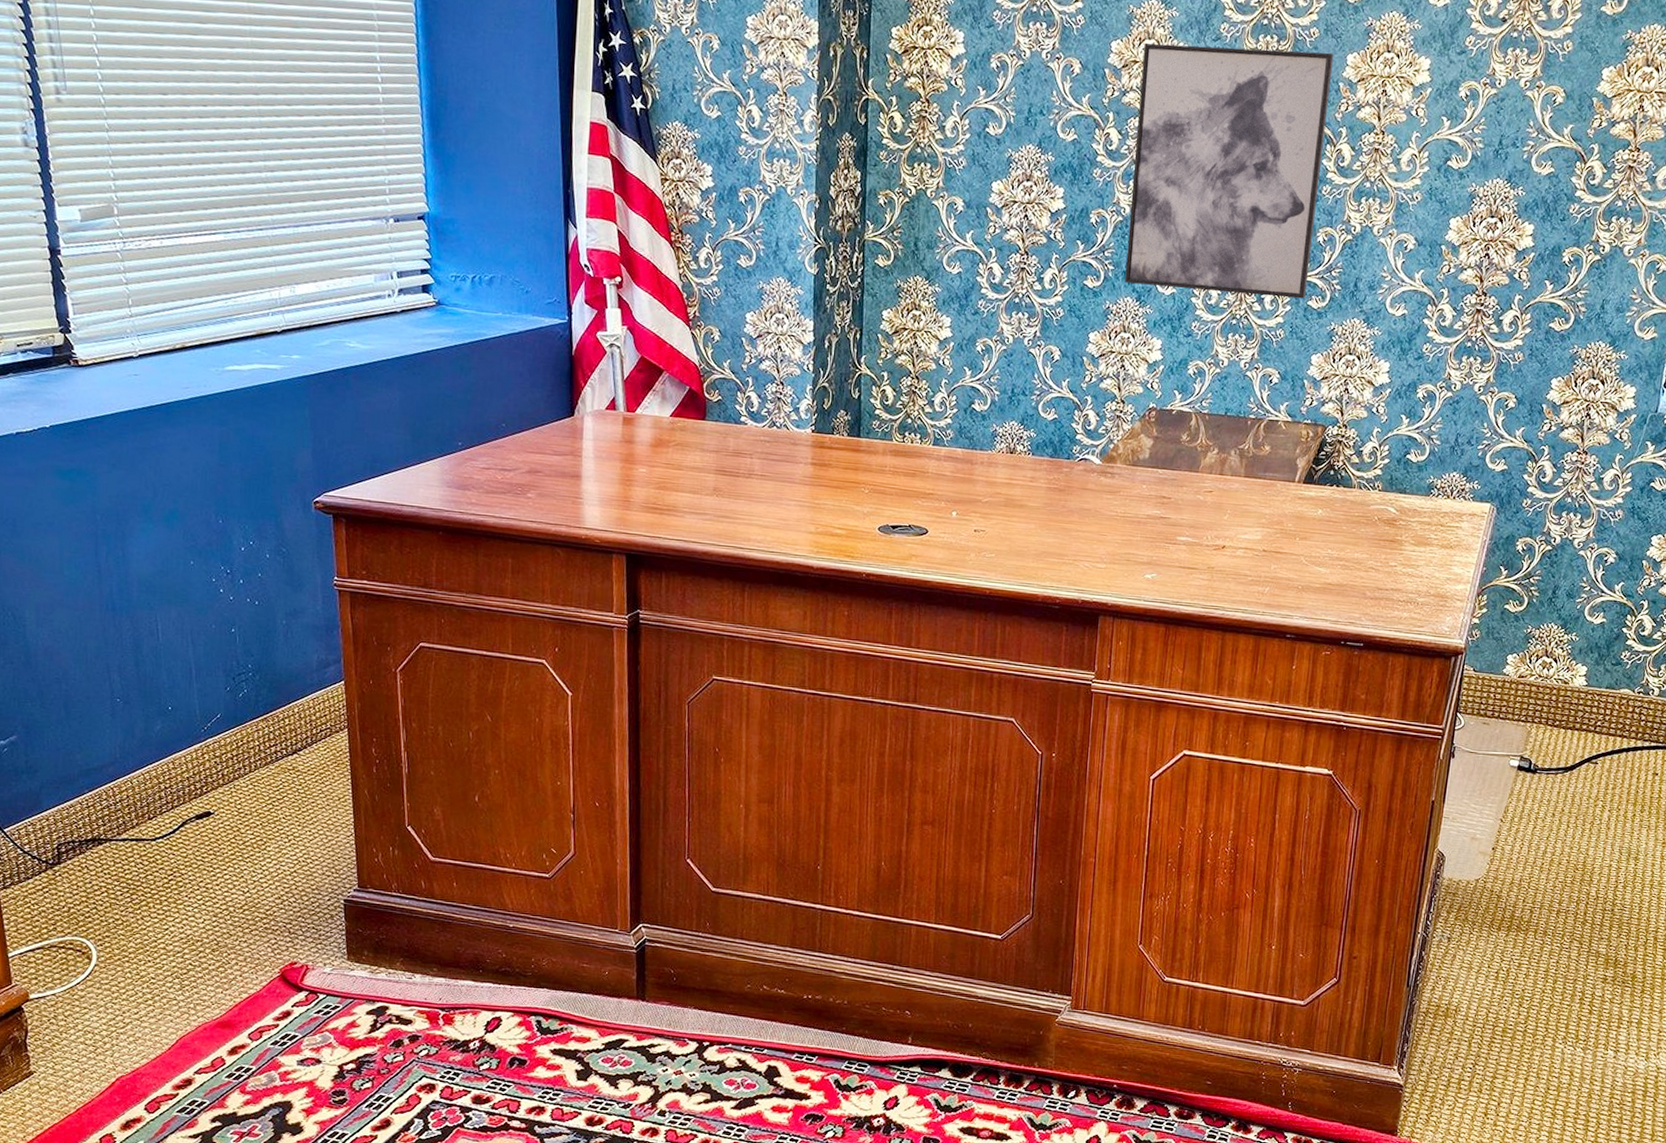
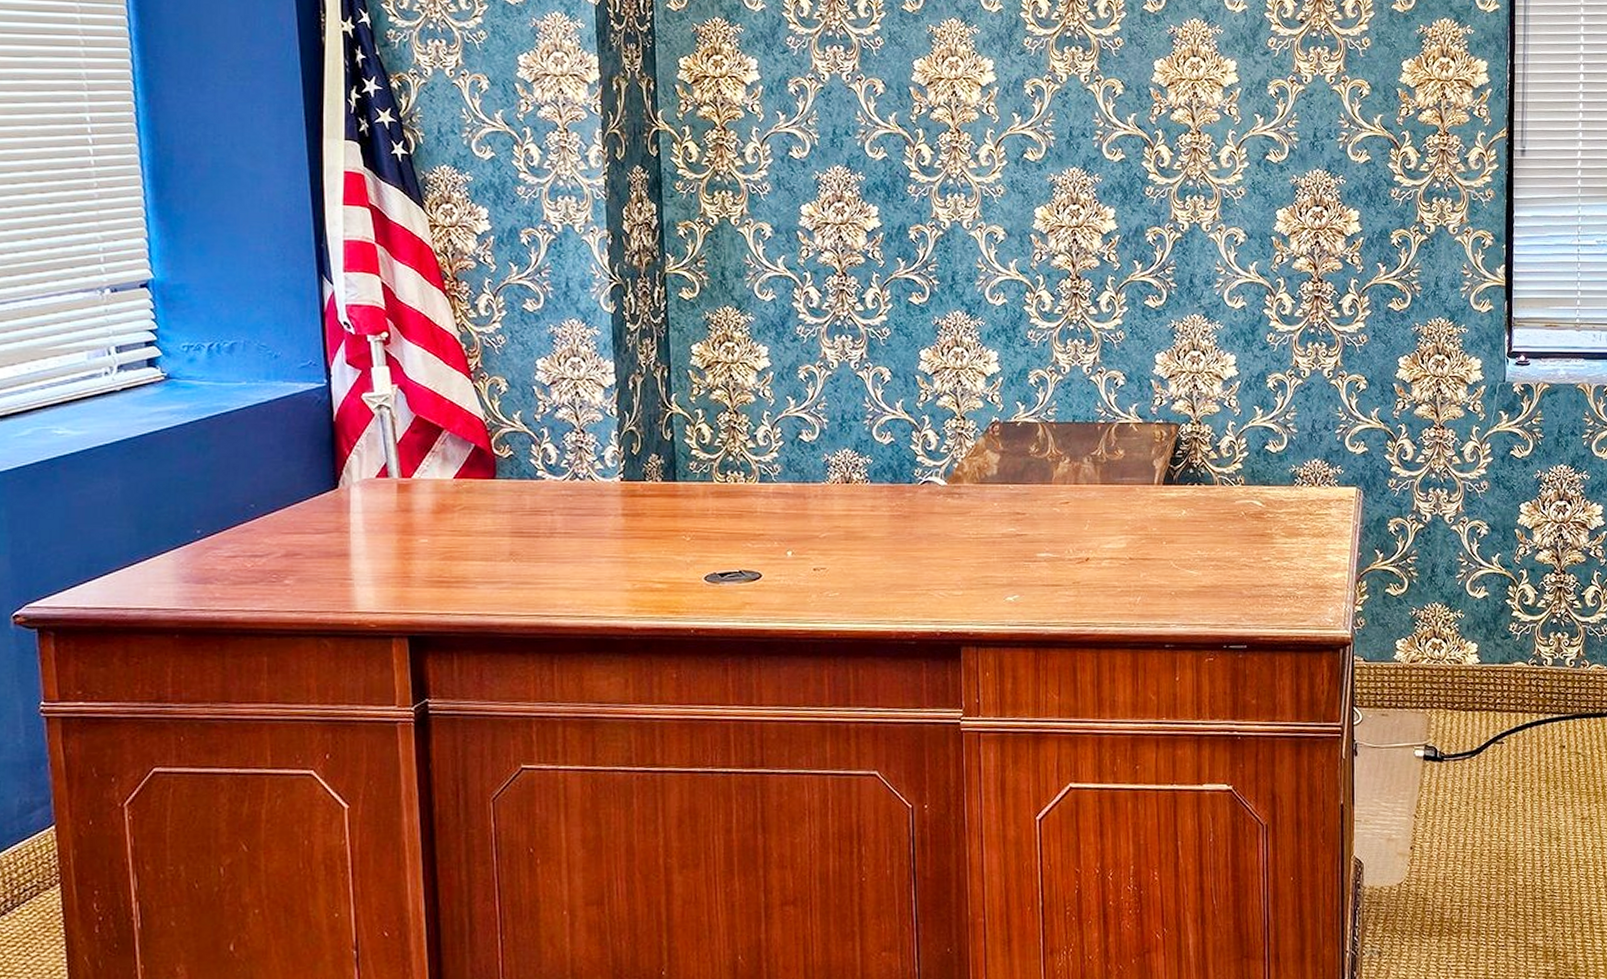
wall art: present [1125,43,1334,299] -> none [948,60,1142,299]

